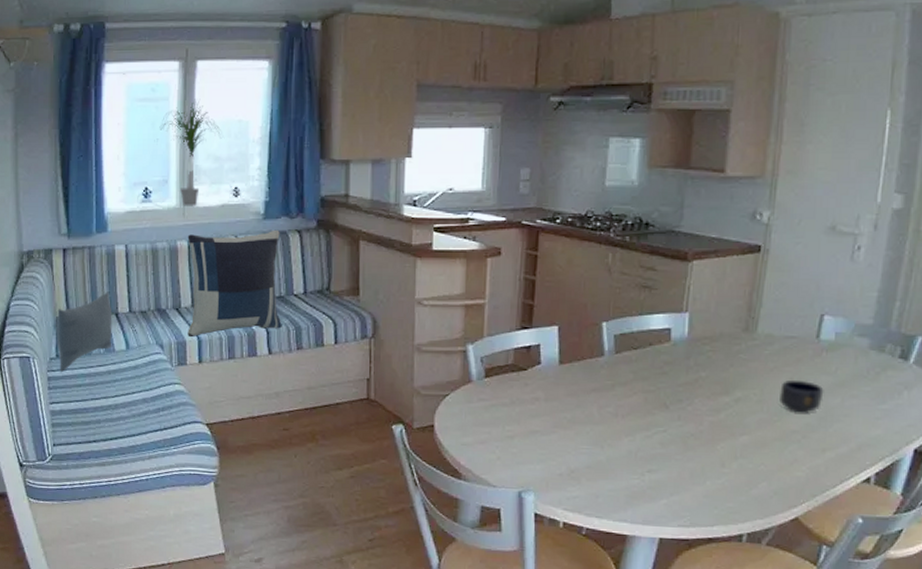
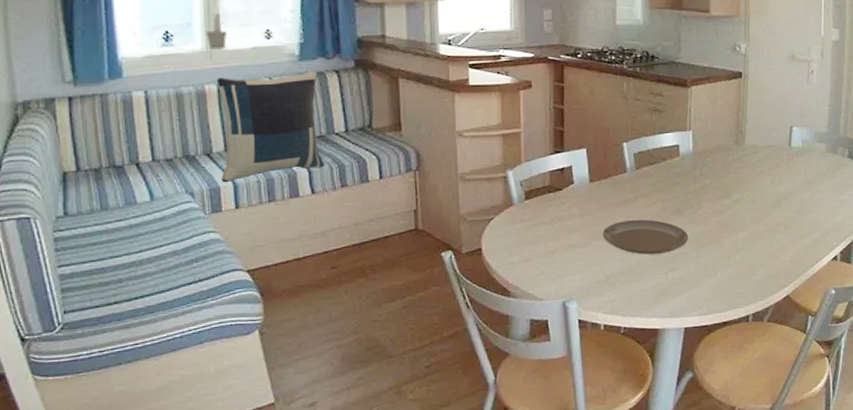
pillow: present [56,292,112,373] -> none [62,141,133,232]
plate: none [570,409,674,452] -> present [602,219,689,255]
mug: present [780,379,824,413] -> none [766,181,798,208]

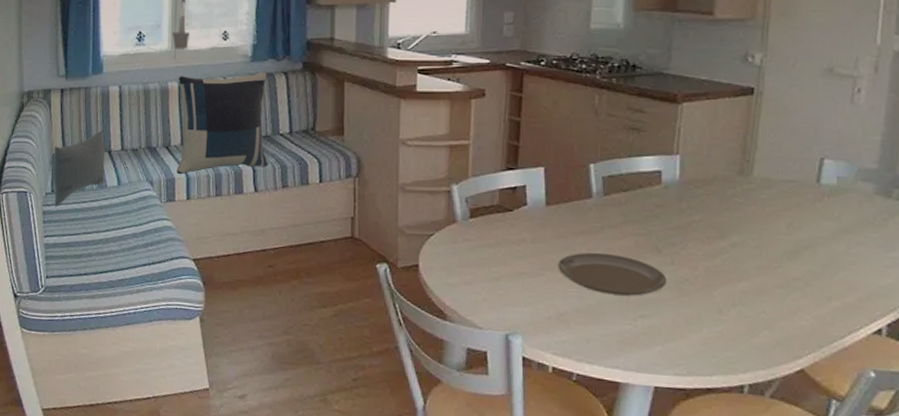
pillow: none [62,141,133,232] -> present [52,130,106,208]

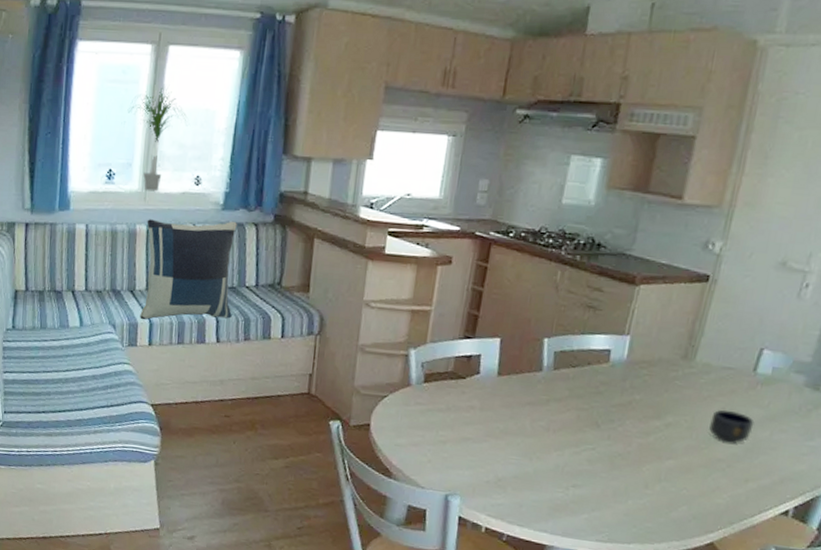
pillow: present [52,130,106,208] -> none [13,269,69,344]
plate: present [558,252,667,296] -> none [501,423,602,467]
mug: none [779,224,827,260] -> present [709,409,755,443]

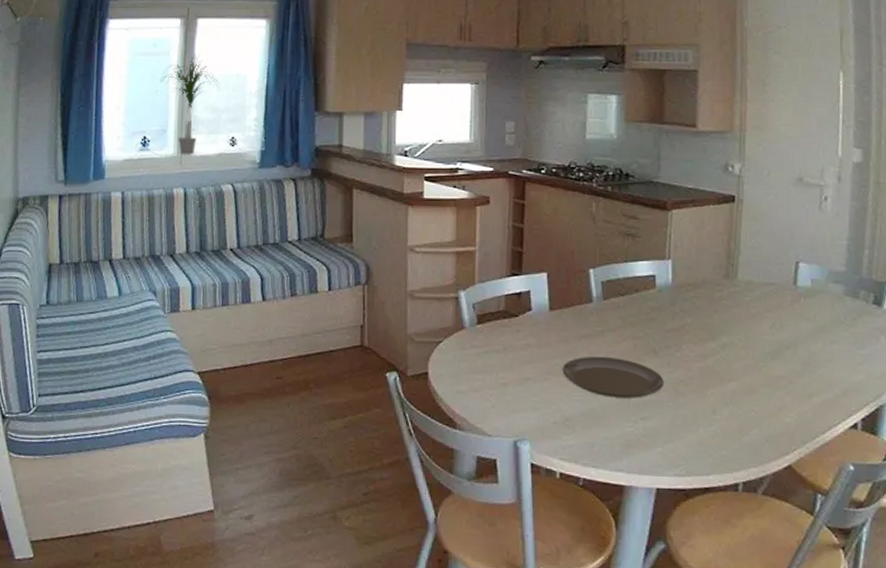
pillow: present [140,219,237,320] -> none [181,178,276,284]
plate: none [501,423,602,467] -> present [562,356,665,398]
mug: present [709,409,755,443] -> none [763,325,806,359]

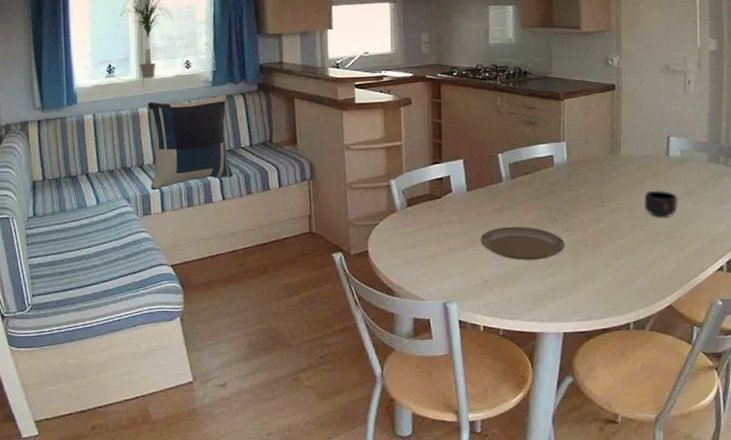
pillow: none [181,178,276,284] -> present [147,94,233,191]
mug: none [763,325,806,359] -> present [644,190,679,217]

